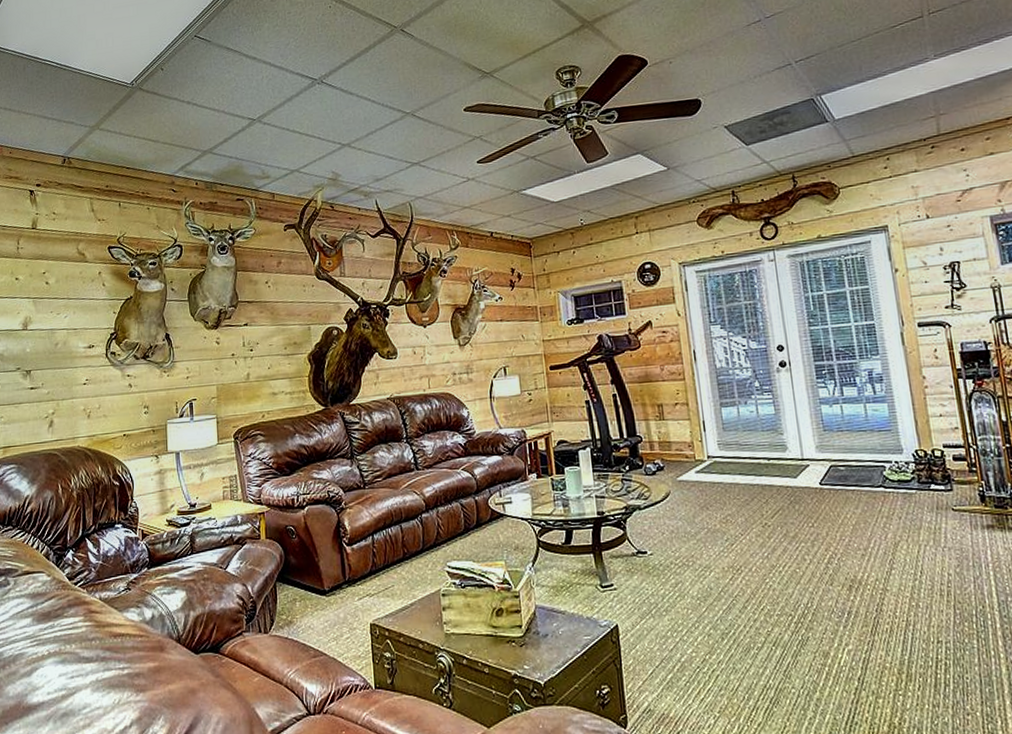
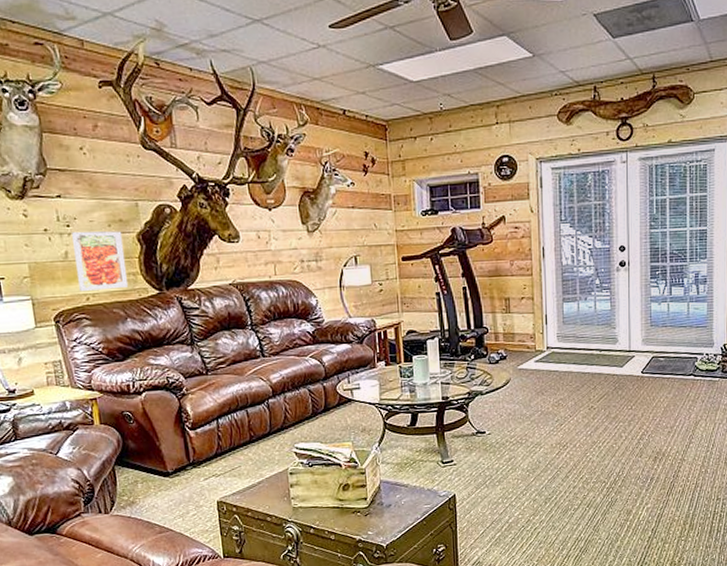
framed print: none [254,352,298,409] -> present [72,231,128,291]

